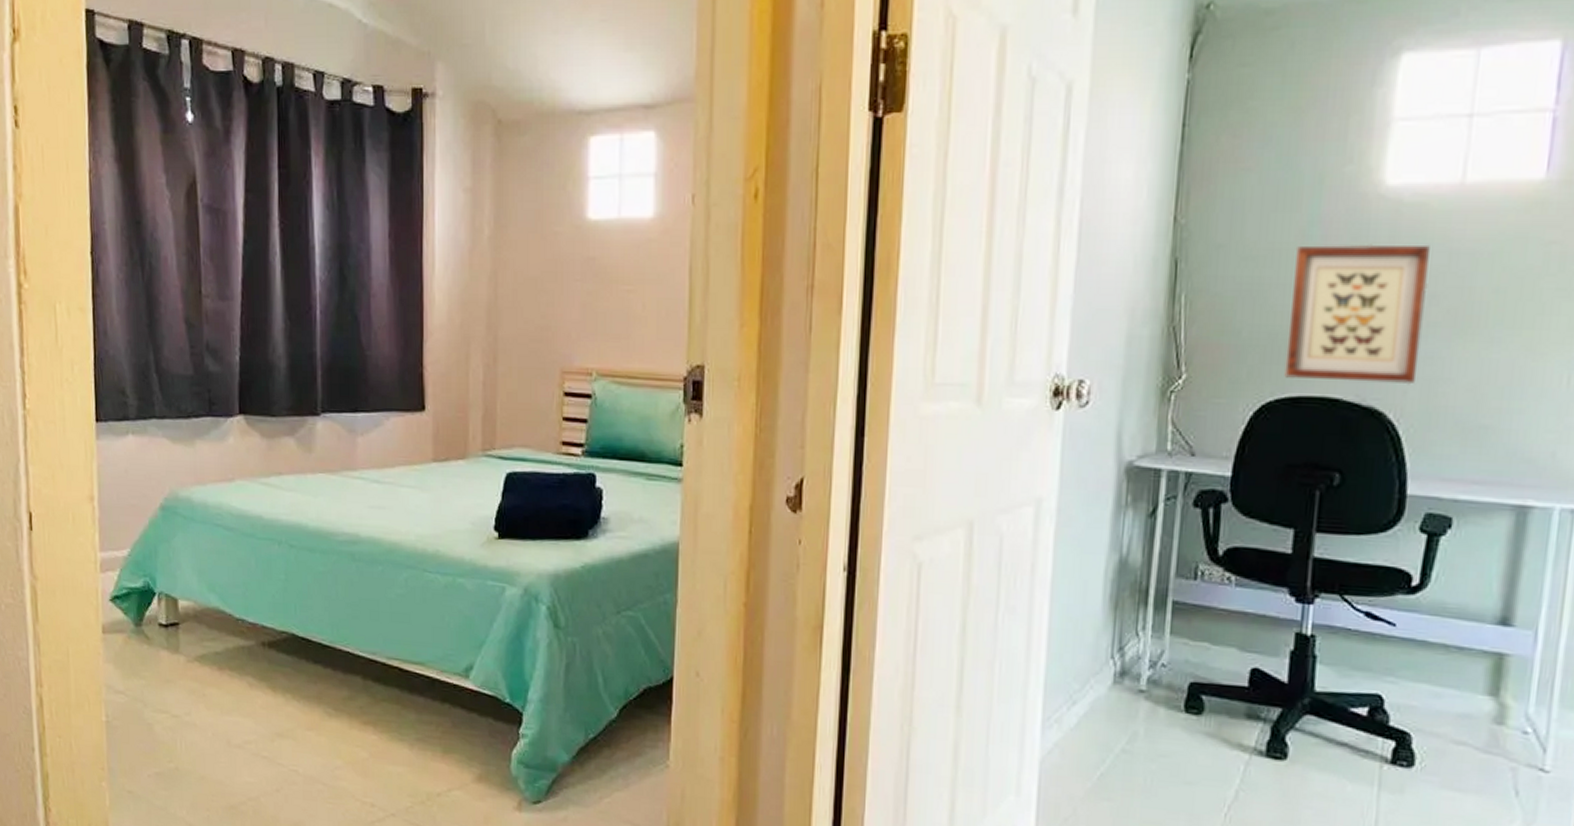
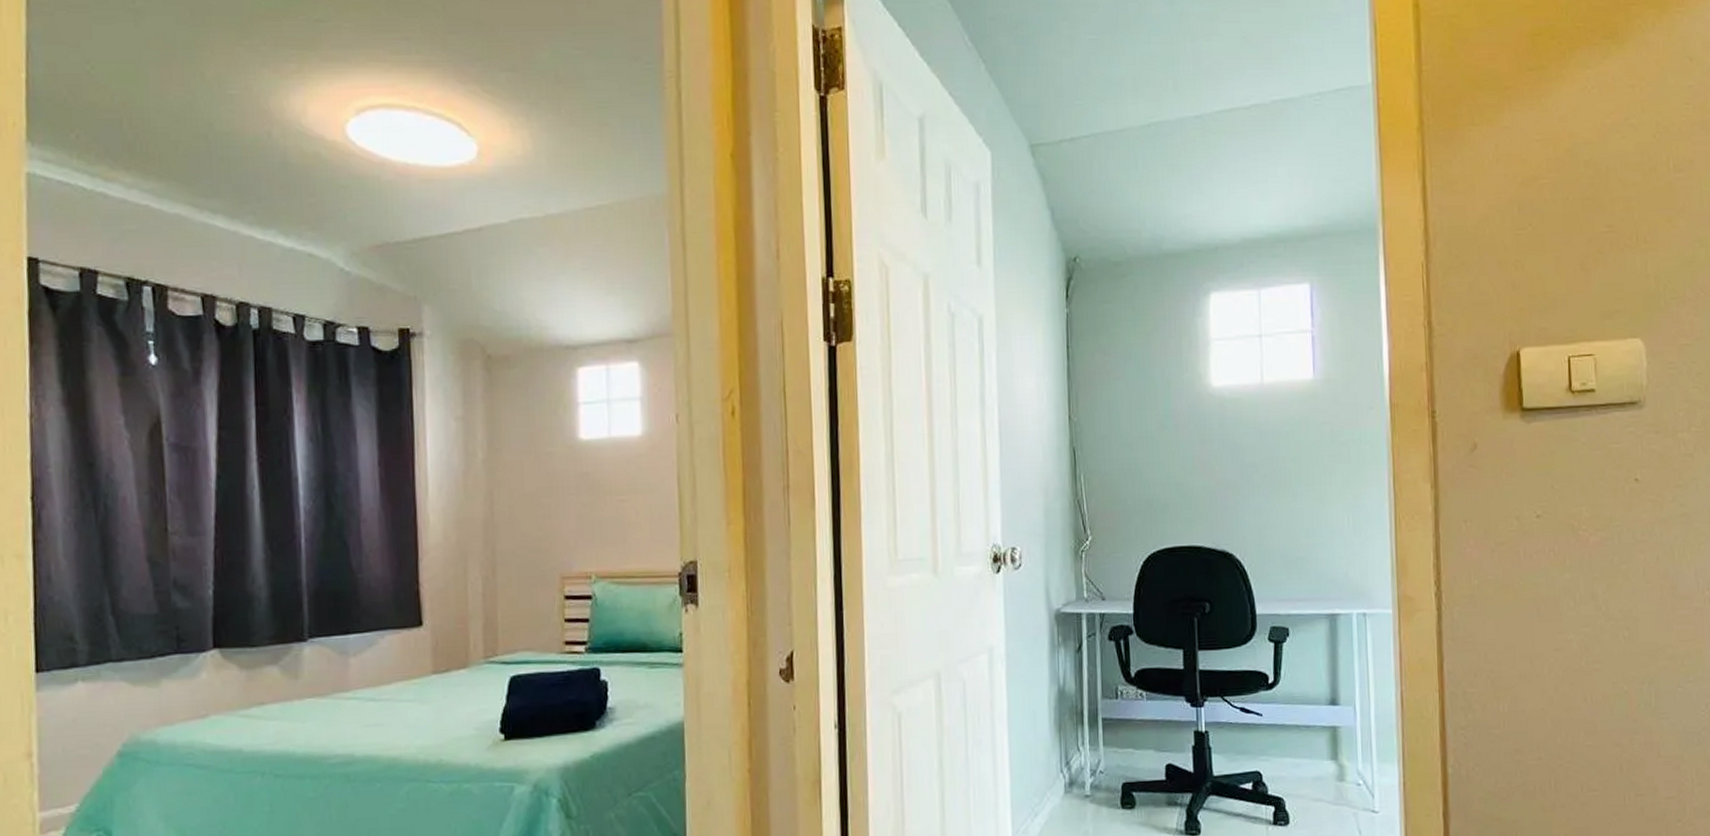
wall art: present [1284,244,1430,385] -> none [1157,428,1251,533]

